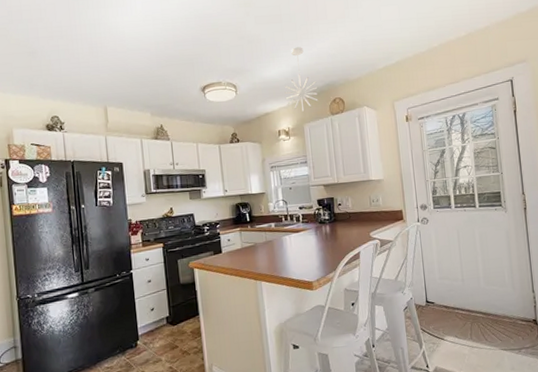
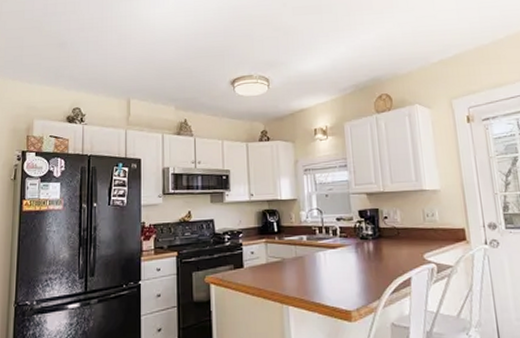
pendant light: present [285,47,319,112] -> none [323,38,362,109]

